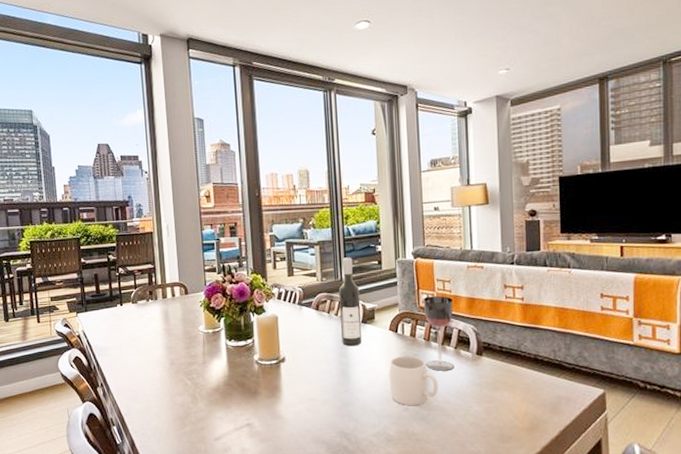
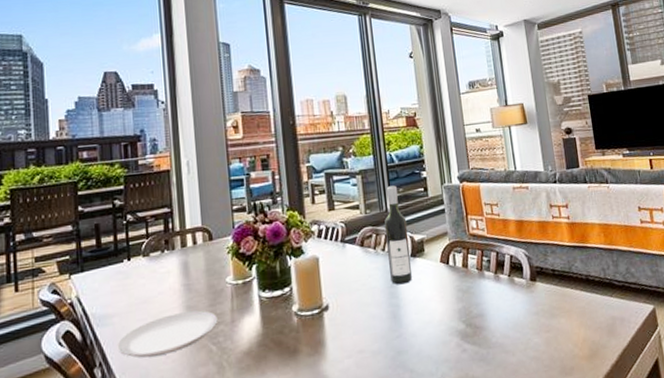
plate: none [114,351,192,384] -> present [117,310,218,358]
mug: present [389,356,438,406] -> none [443,288,496,346]
wineglass: present [423,295,455,371] -> none [472,220,510,303]

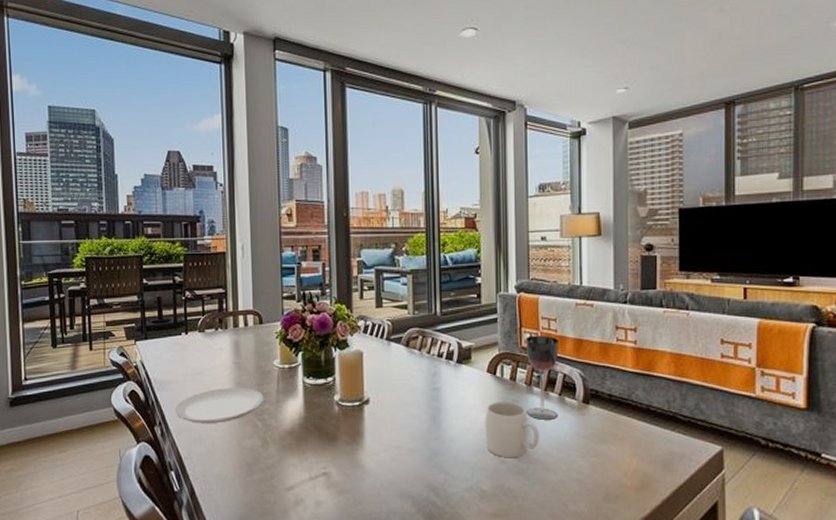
bottle: present [384,185,413,285] -> none [432,289,457,389]
mug: none [443,288,496,346] -> present [485,401,539,458]
wineglass: none [472,220,510,303] -> present [525,335,559,420]

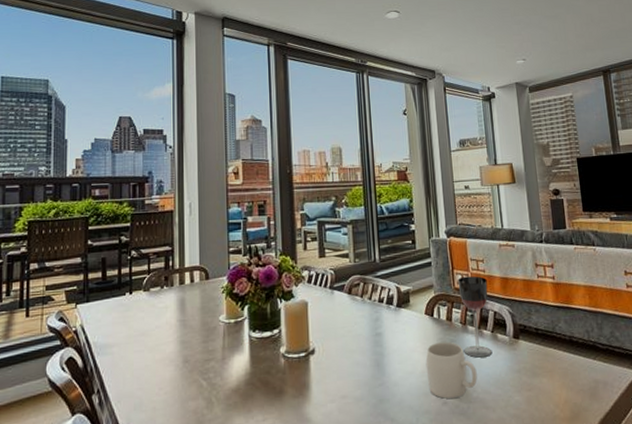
plate: present [174,388,264,423] -> none [114,346,209,388]

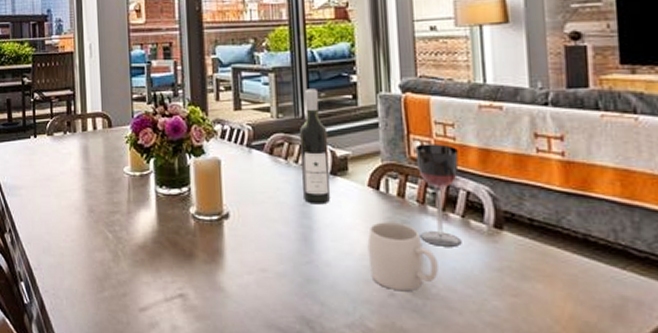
bottle: none [372,236,398,334] -> present [300,89,331,205]

